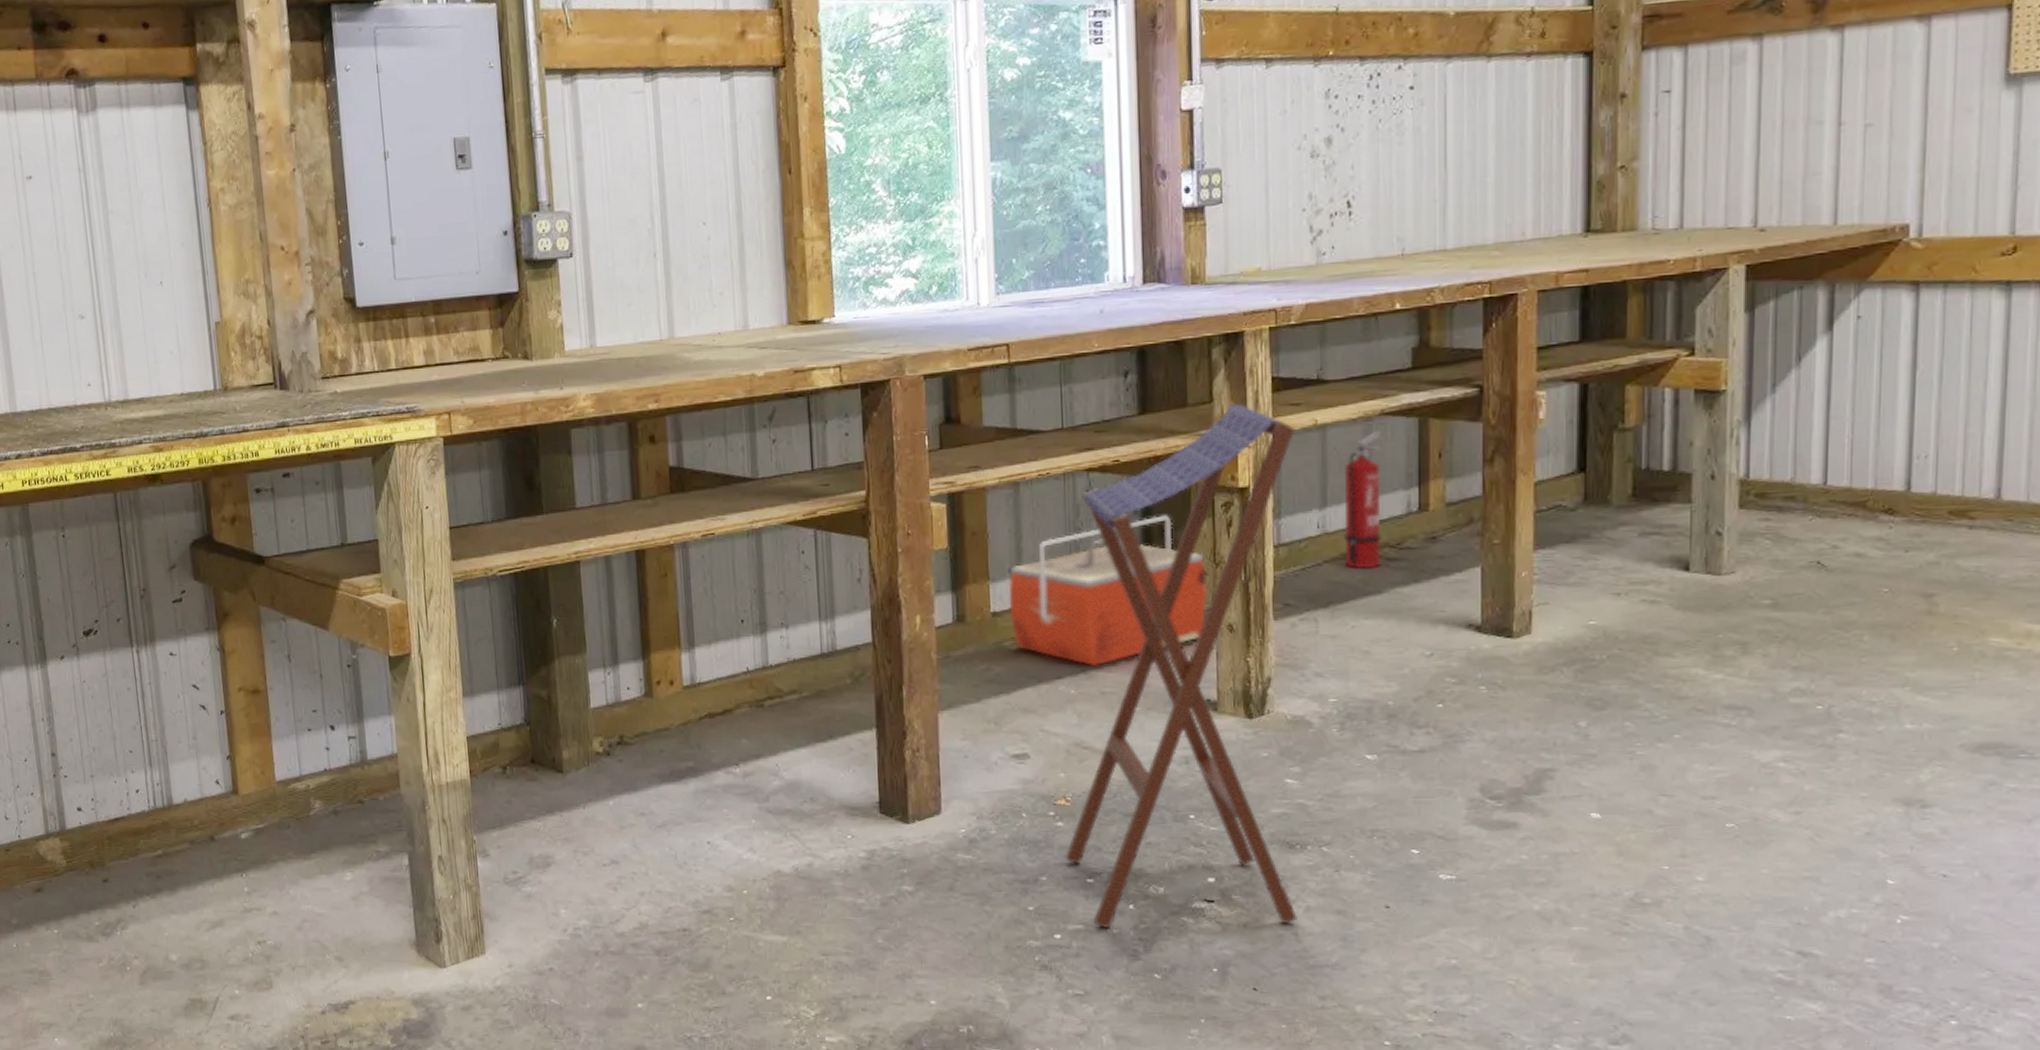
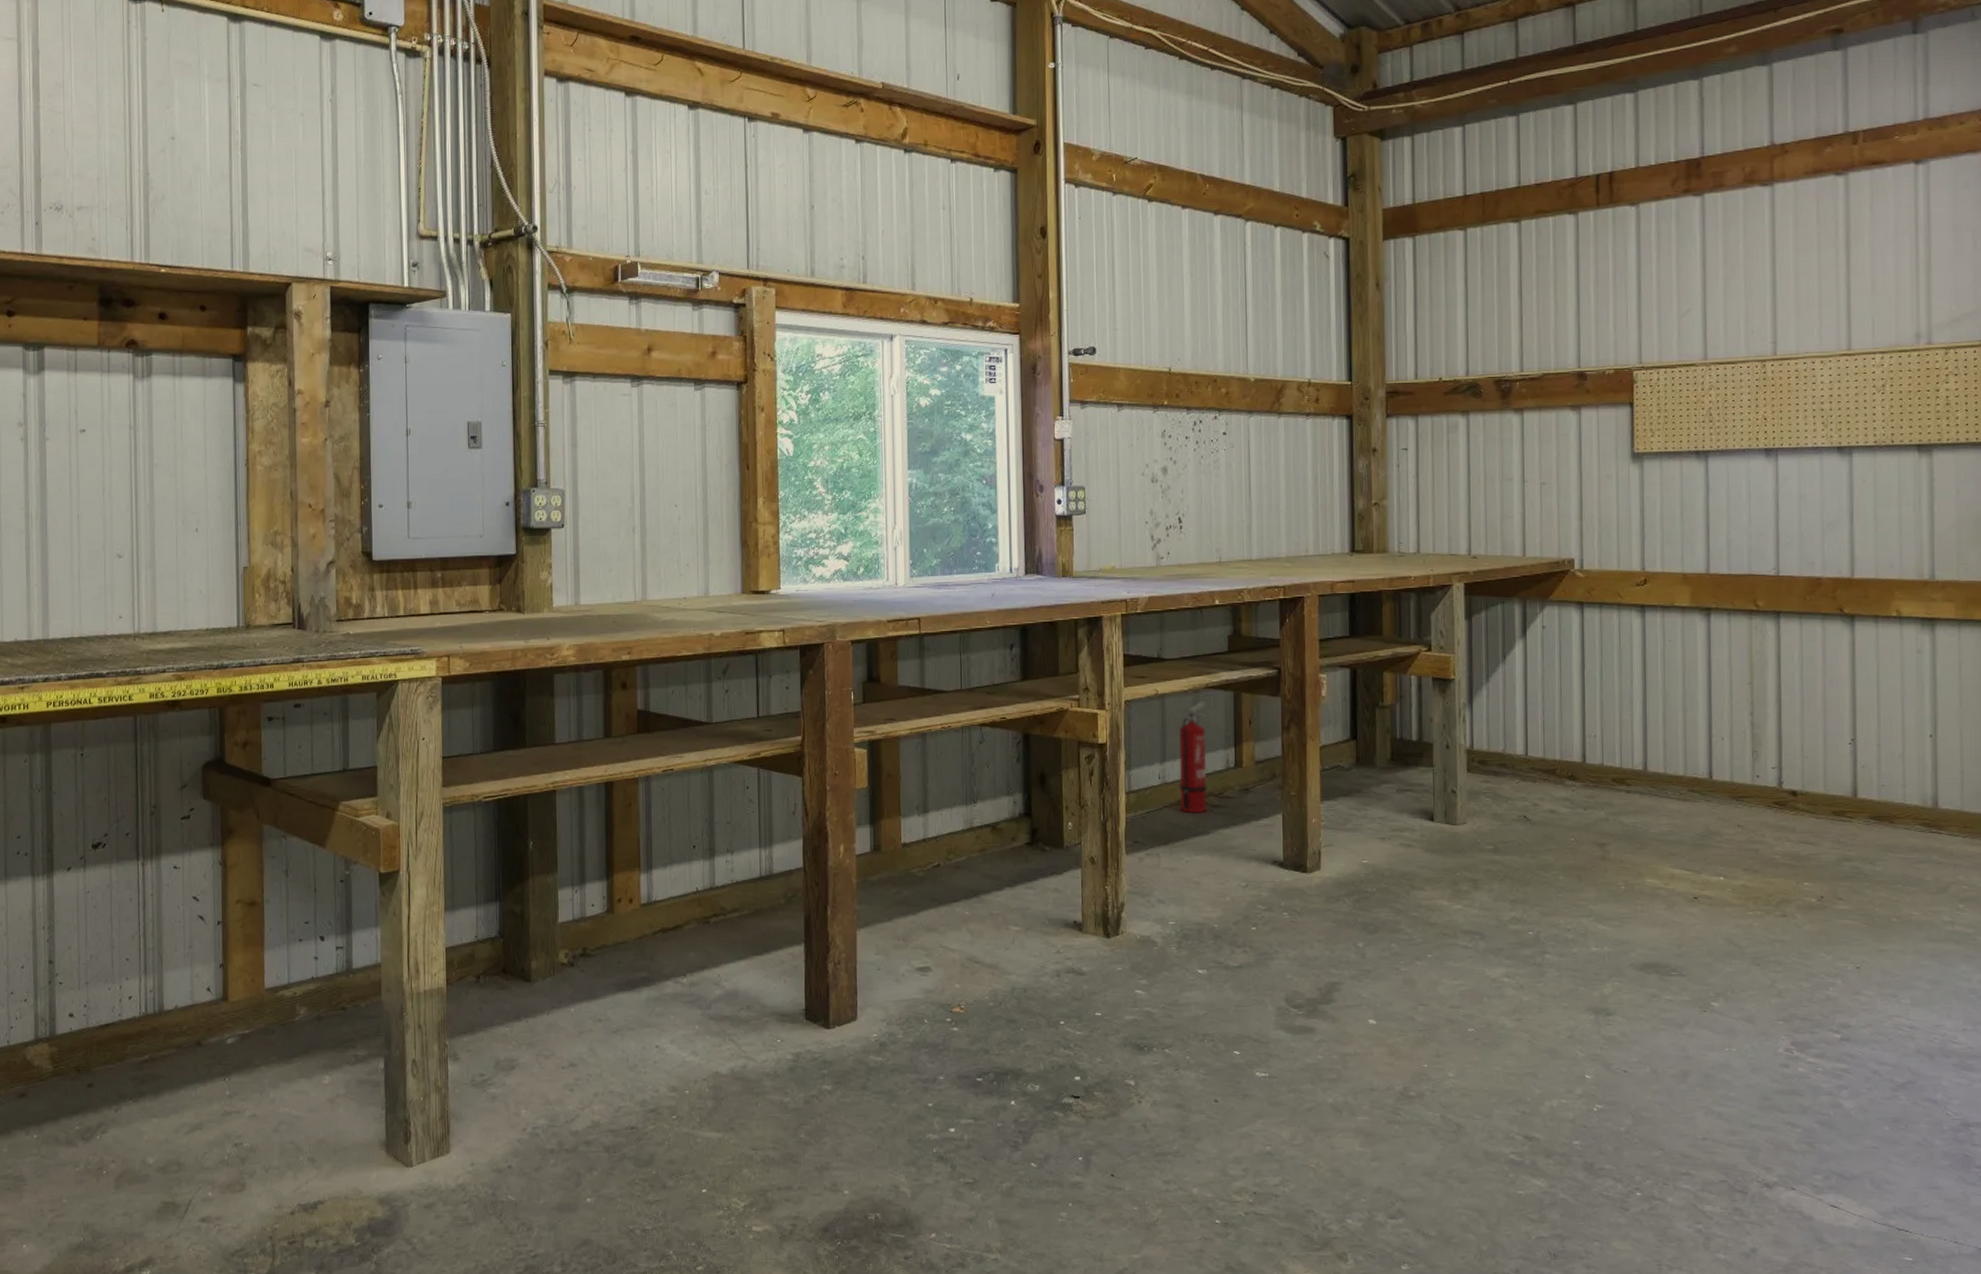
cooler: present [1008,515,1208,667] -> none [916,765,1075,892]
stool: present [1065,402,1297,929] -> none [959,673,1146,1123]

